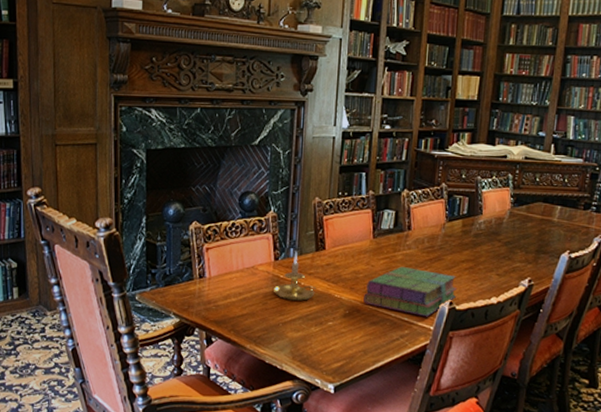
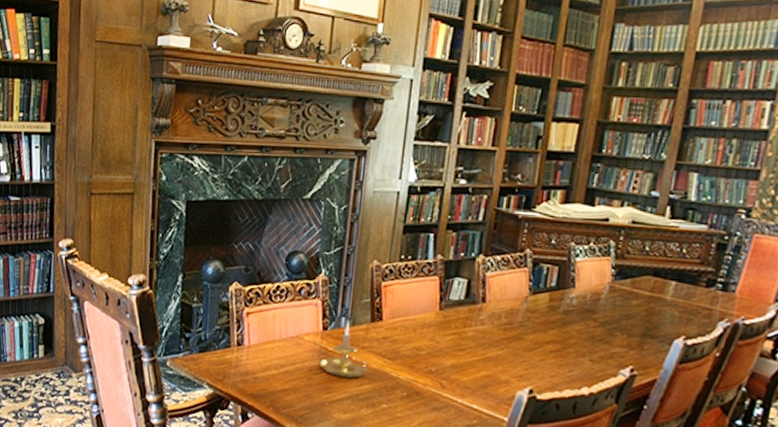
stack of books: present [363,267,456,317] -> none [424,345,539,406]

